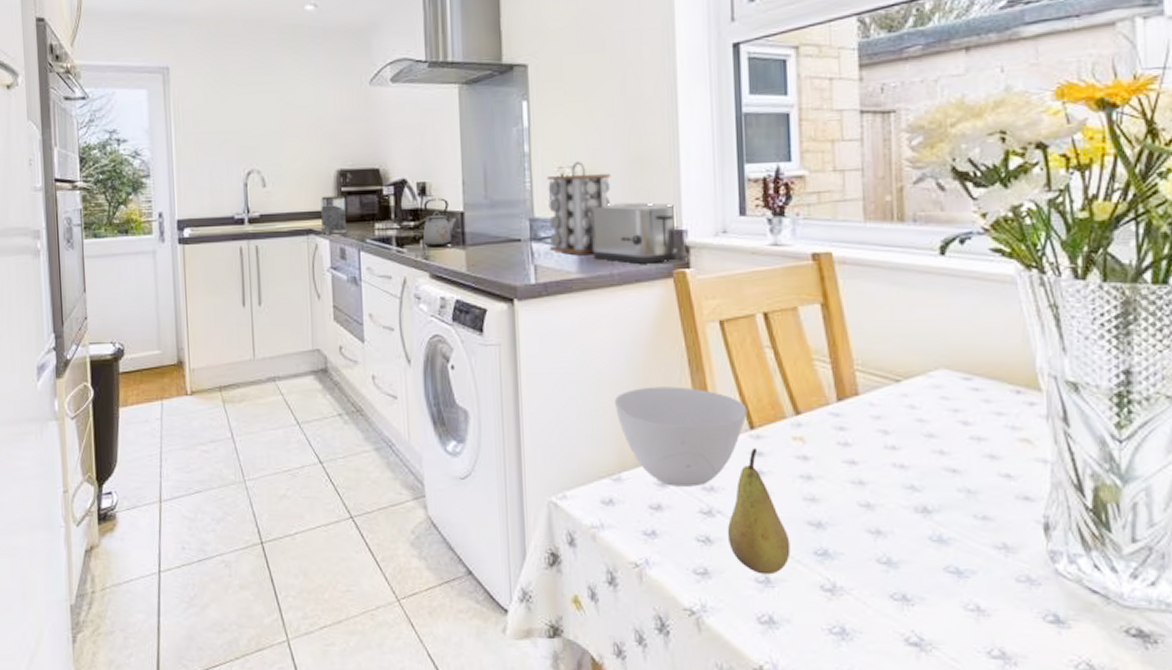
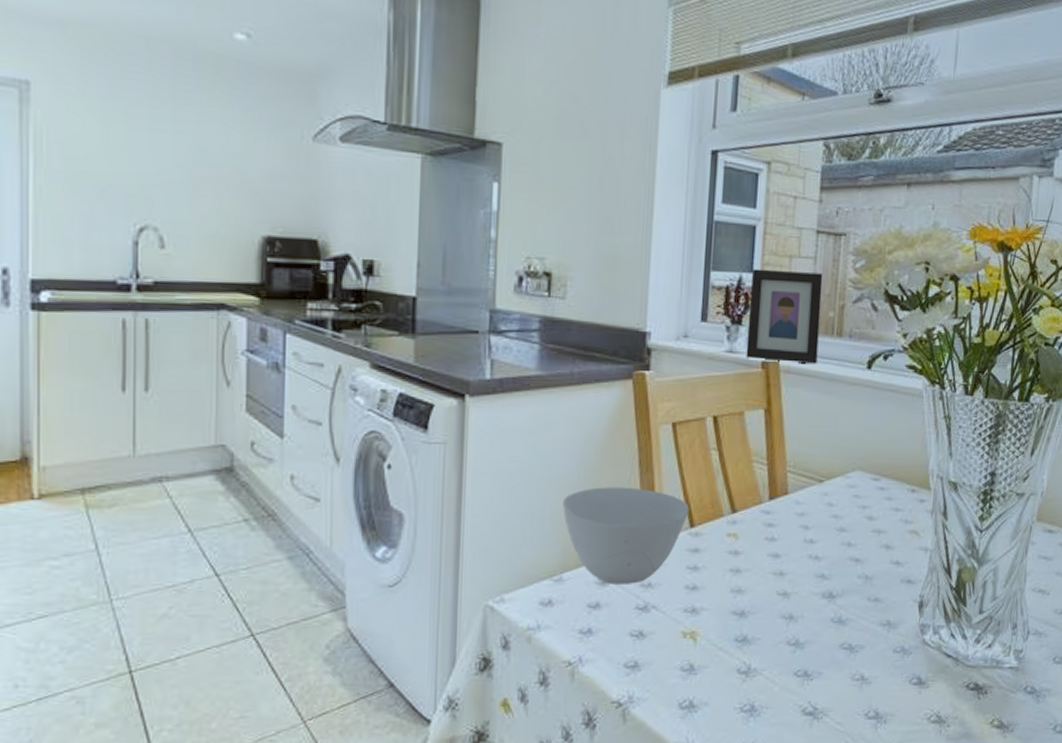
jar: present [320,195,347,235] -> none [236,266,272,312]
kettle: present [422,198,457,248] -> none [364,279,407,335]
spice rack: present [547,161,610,255] -> none [508,253,579,351]
toaster: present [591,203,677,265] -> none [554,300,641,365]
fruit: present [727,448,791,575] -> none [659,545,715,663]
picture frame: none [790,155,877,253] -> present [746,268,823,364]

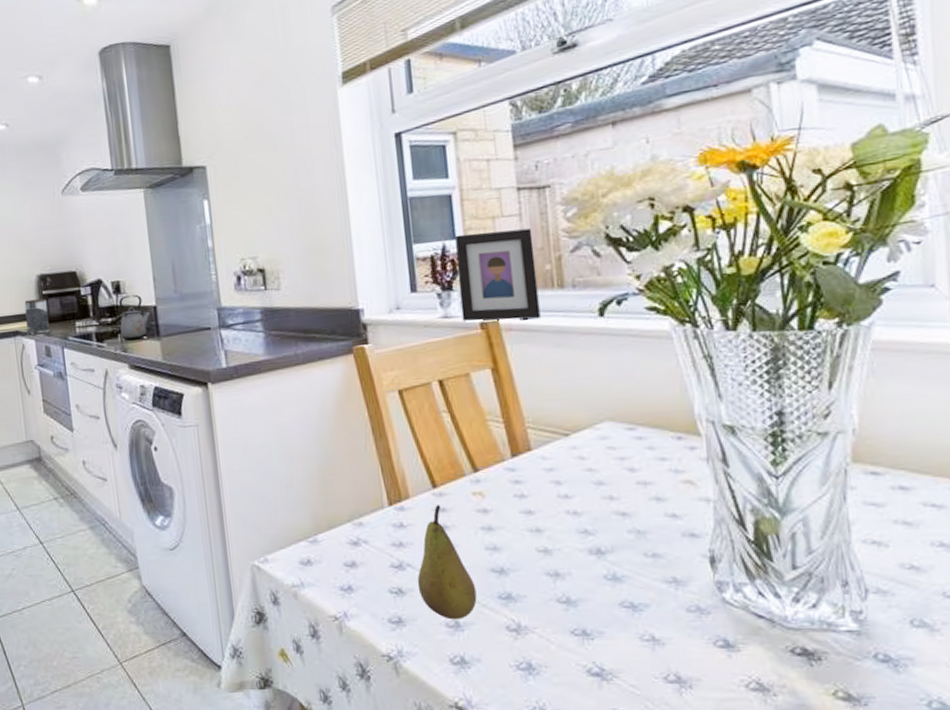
jar: none [236,266,272,312] -> present [24,298,50,335]
kettle: none [364,279,407,335] -> present [118,294,150,341]
bowl: present [563,487,689,585] -> none [306,453,429,545]
fruit: none [659,545,715,663] -> present [417,505,477,620]

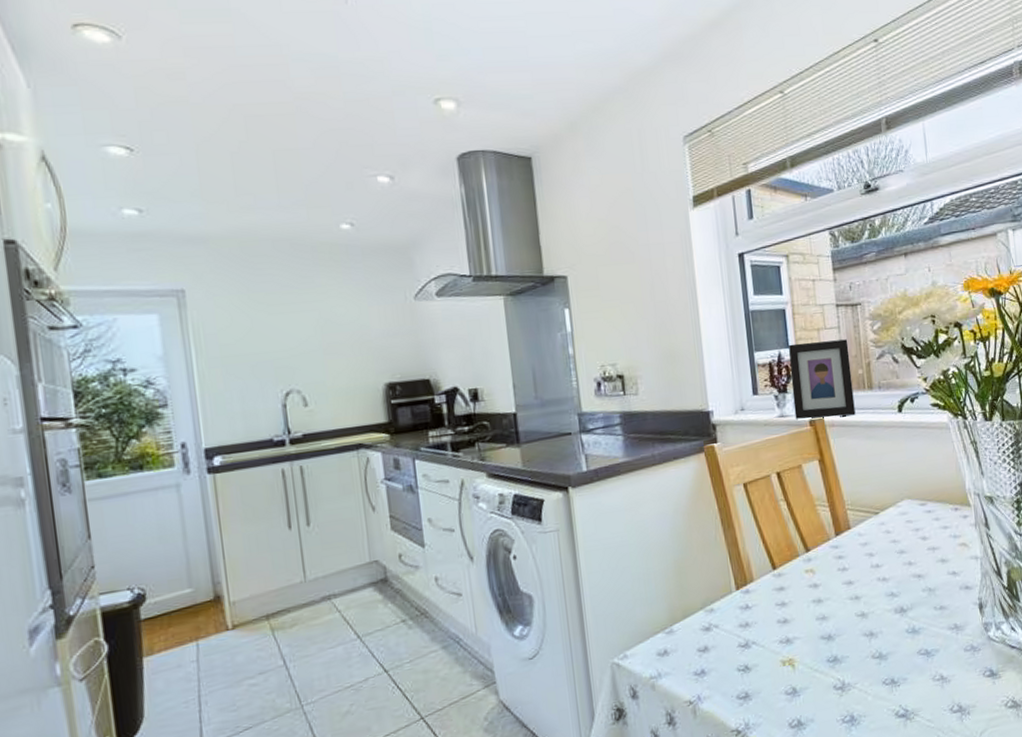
jar: present [24,298,50,335] -> none [369,408,399,448]
kettle: present [118,294,150,341] -> none [476,402,510,449]
fruit: present [417,505,477,620] -> none [761,585,810,688]

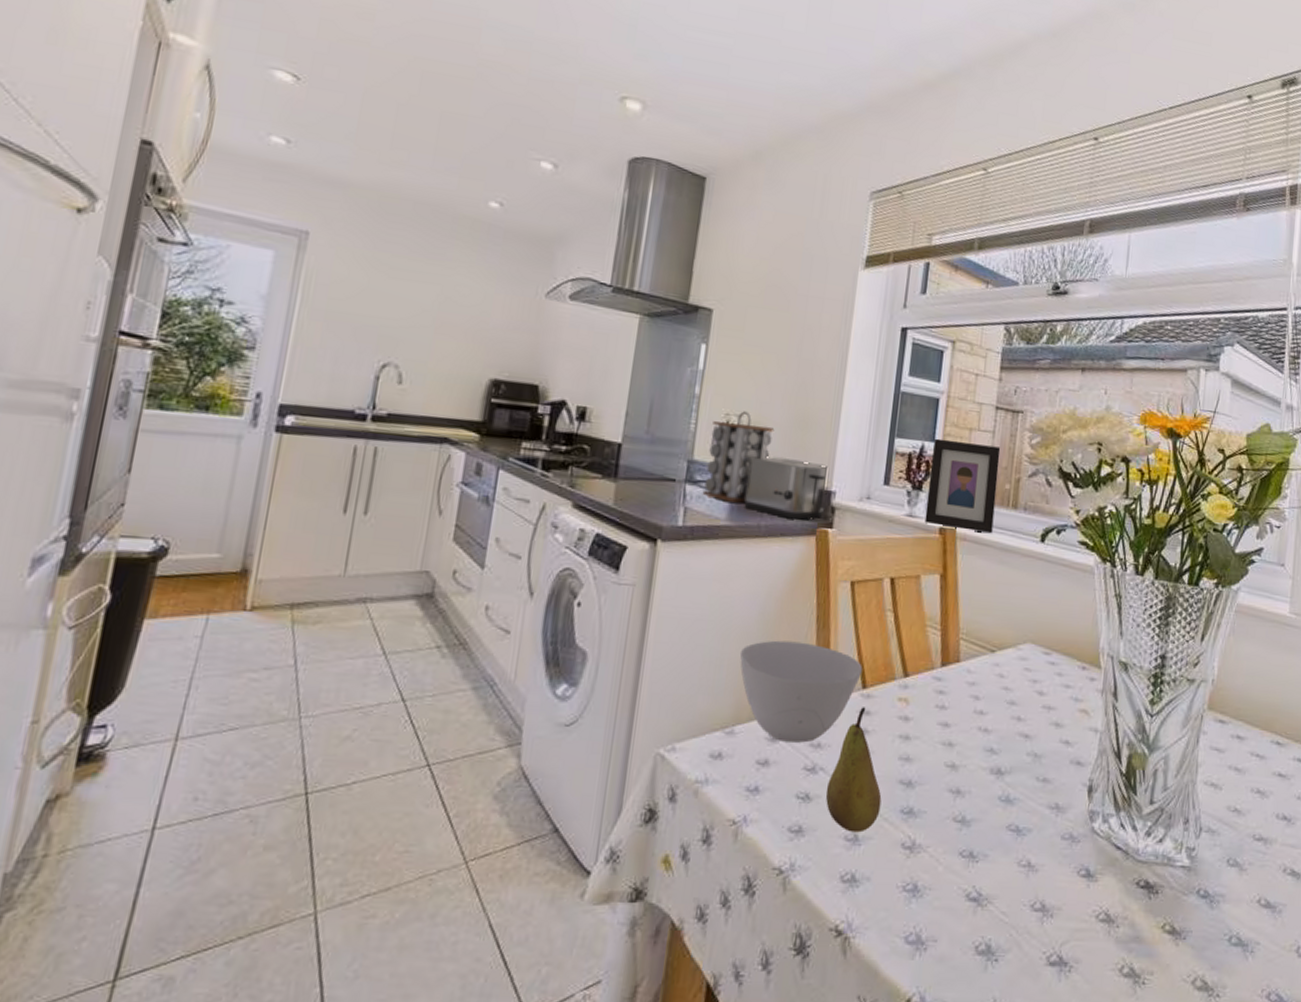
spice rack: none [591,359,647,442] -> present [702,411,773,503]
toaster: none [631,390,706,444] -> present [744,456,828,520]
bowl: none [663,543,770,629] -> present [740,640,862,743]
fruit: none [761,585,810,688] -> present [825,707,882,833]

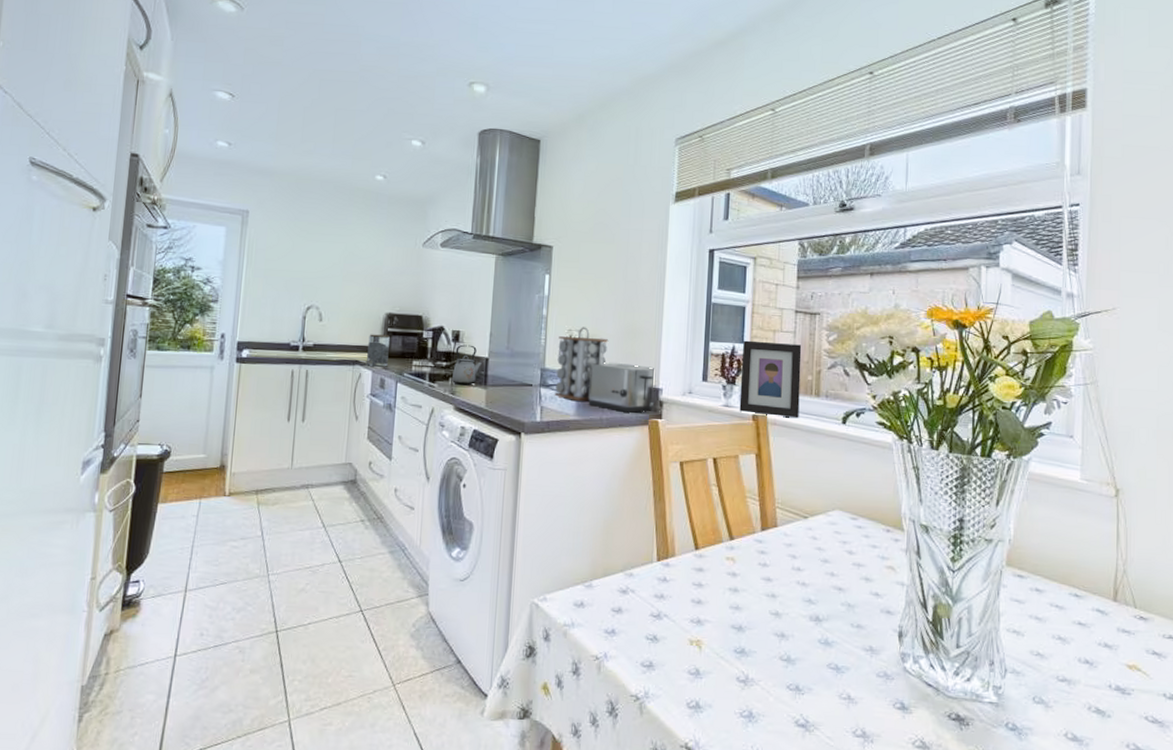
jar: none [457,404,495,448] -> present [365,334,391,367]
kettle: none [571,424,613,477] -> present [451,344,482,386]
bowl: present [740,640,862,743] -> none [593,511,694,594]
fruit: present [825,707,882,833] -> none [670,565,717,668]

